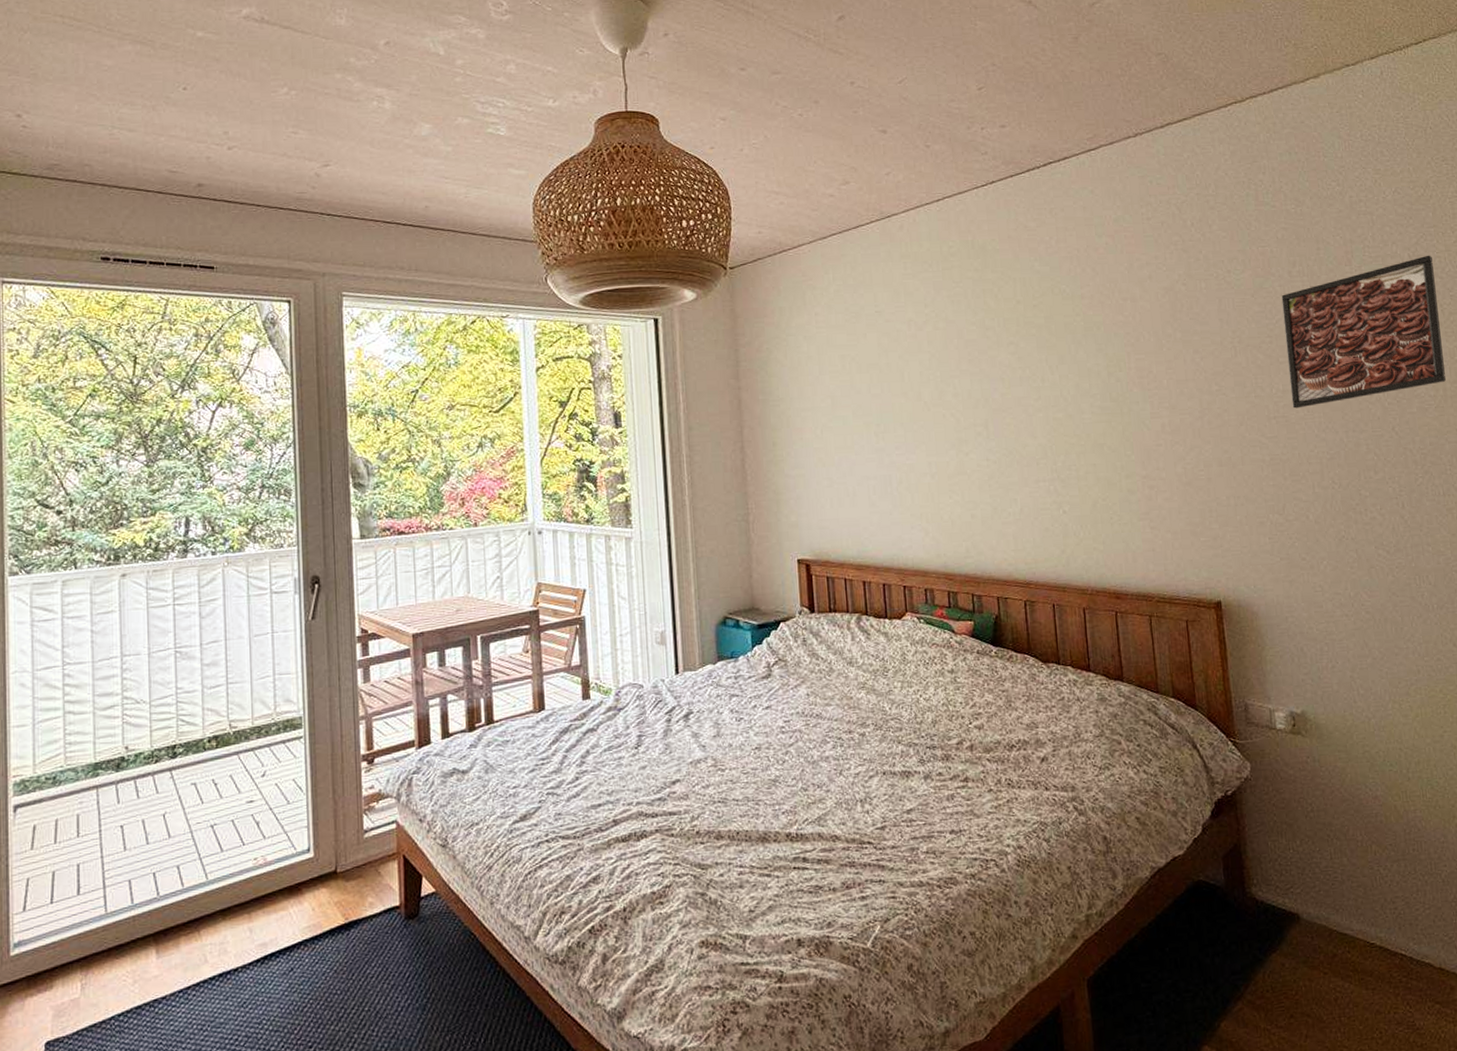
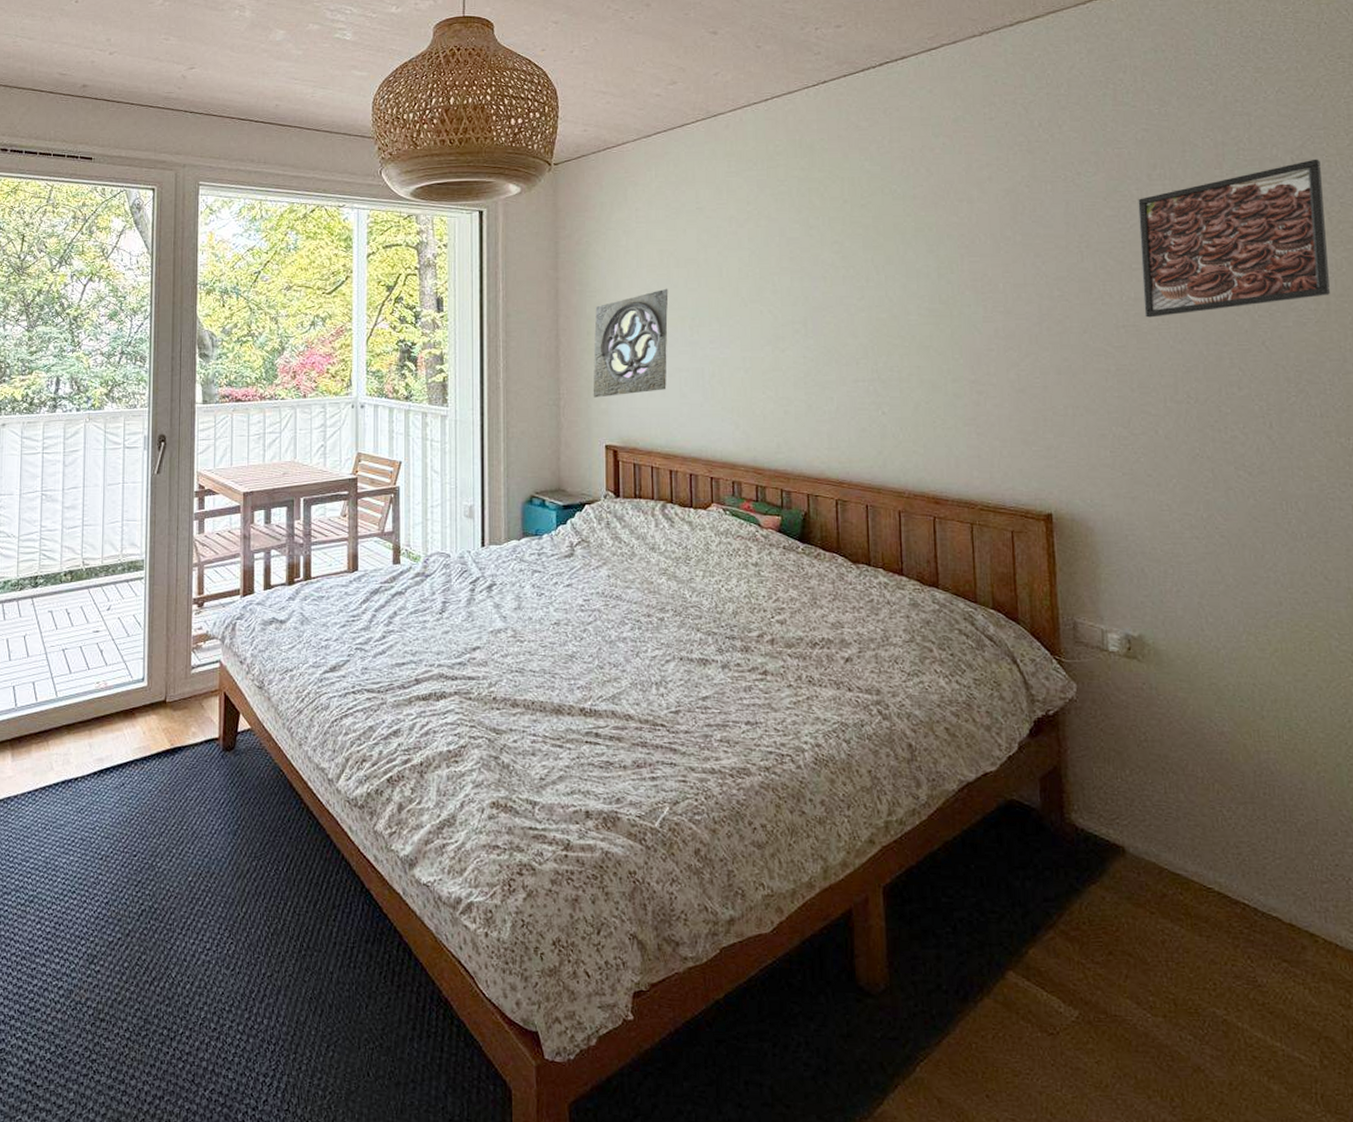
wall ornament: none [780,395,856,511] -> present [593,288,669,398]

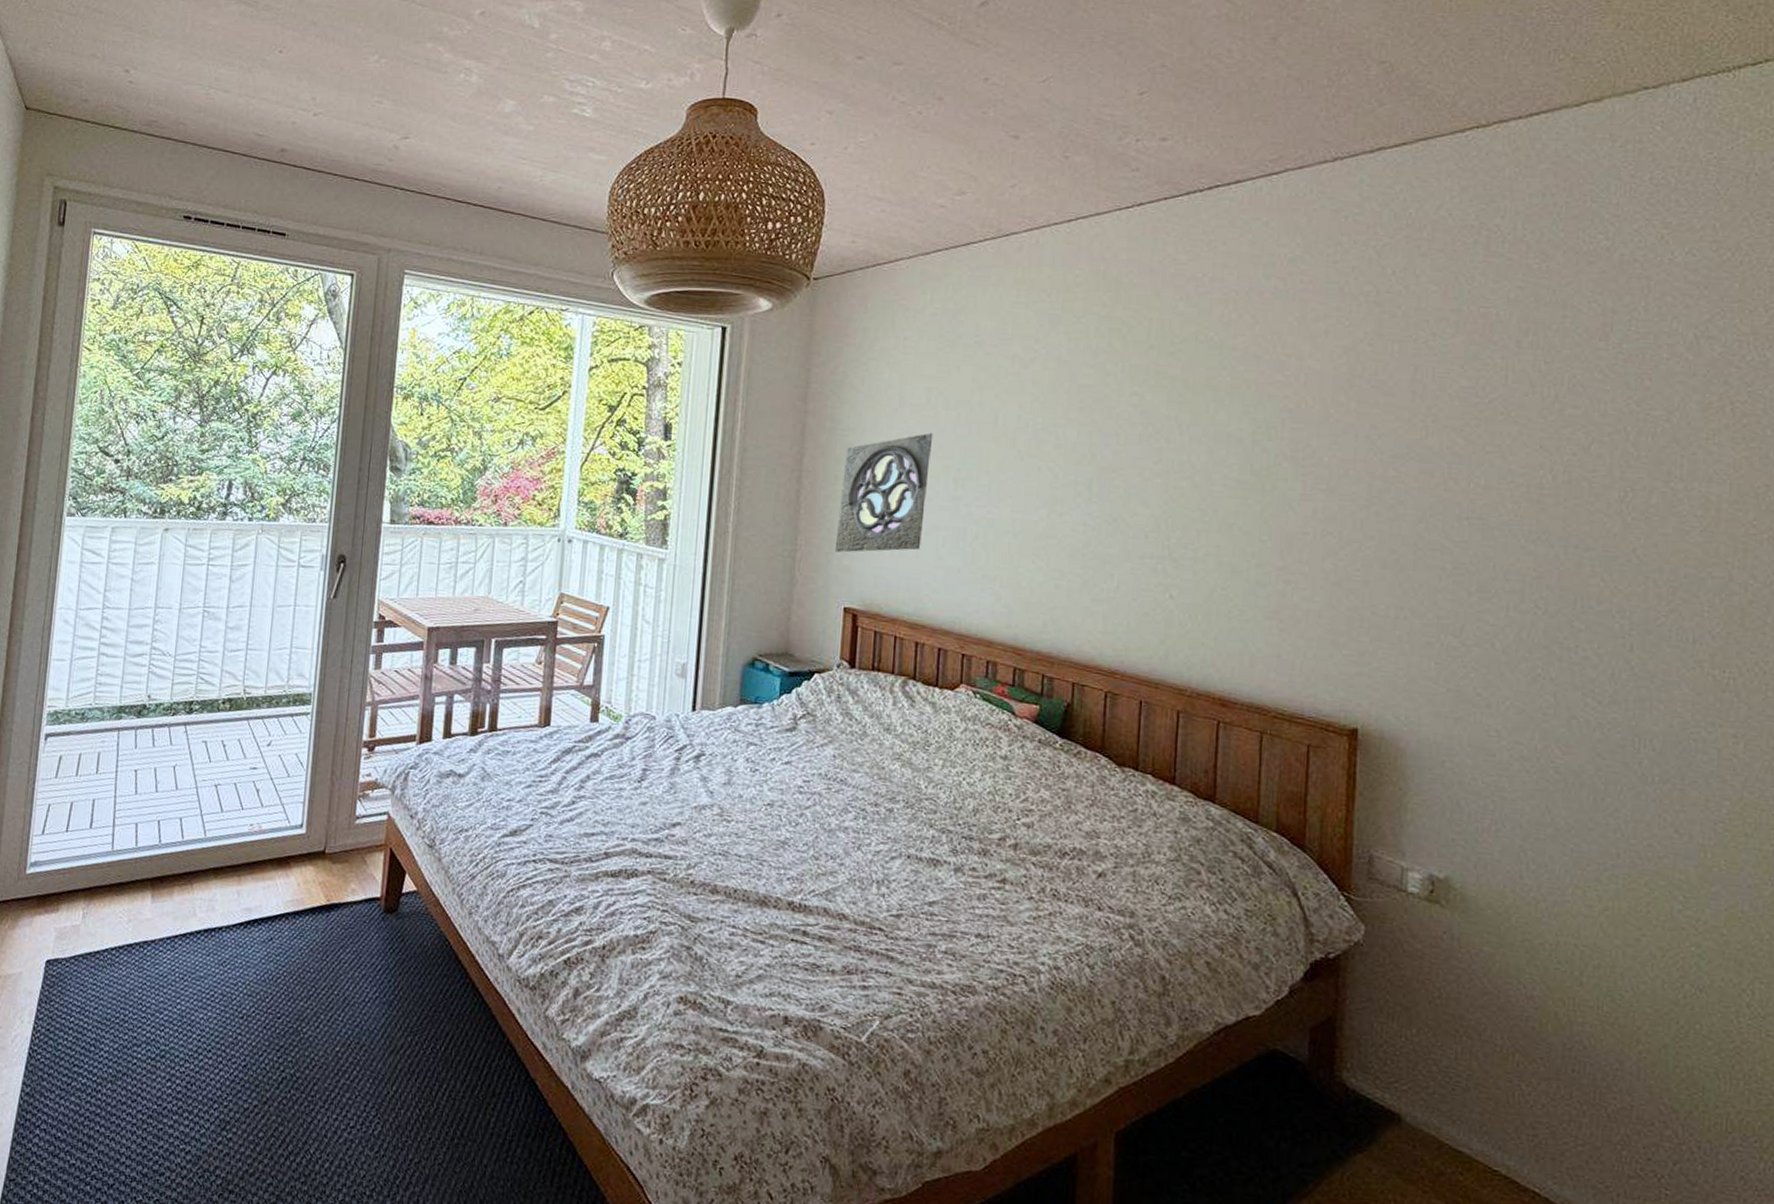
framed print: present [1138,159,1330,318] -> none [1494,337,1729,511]

